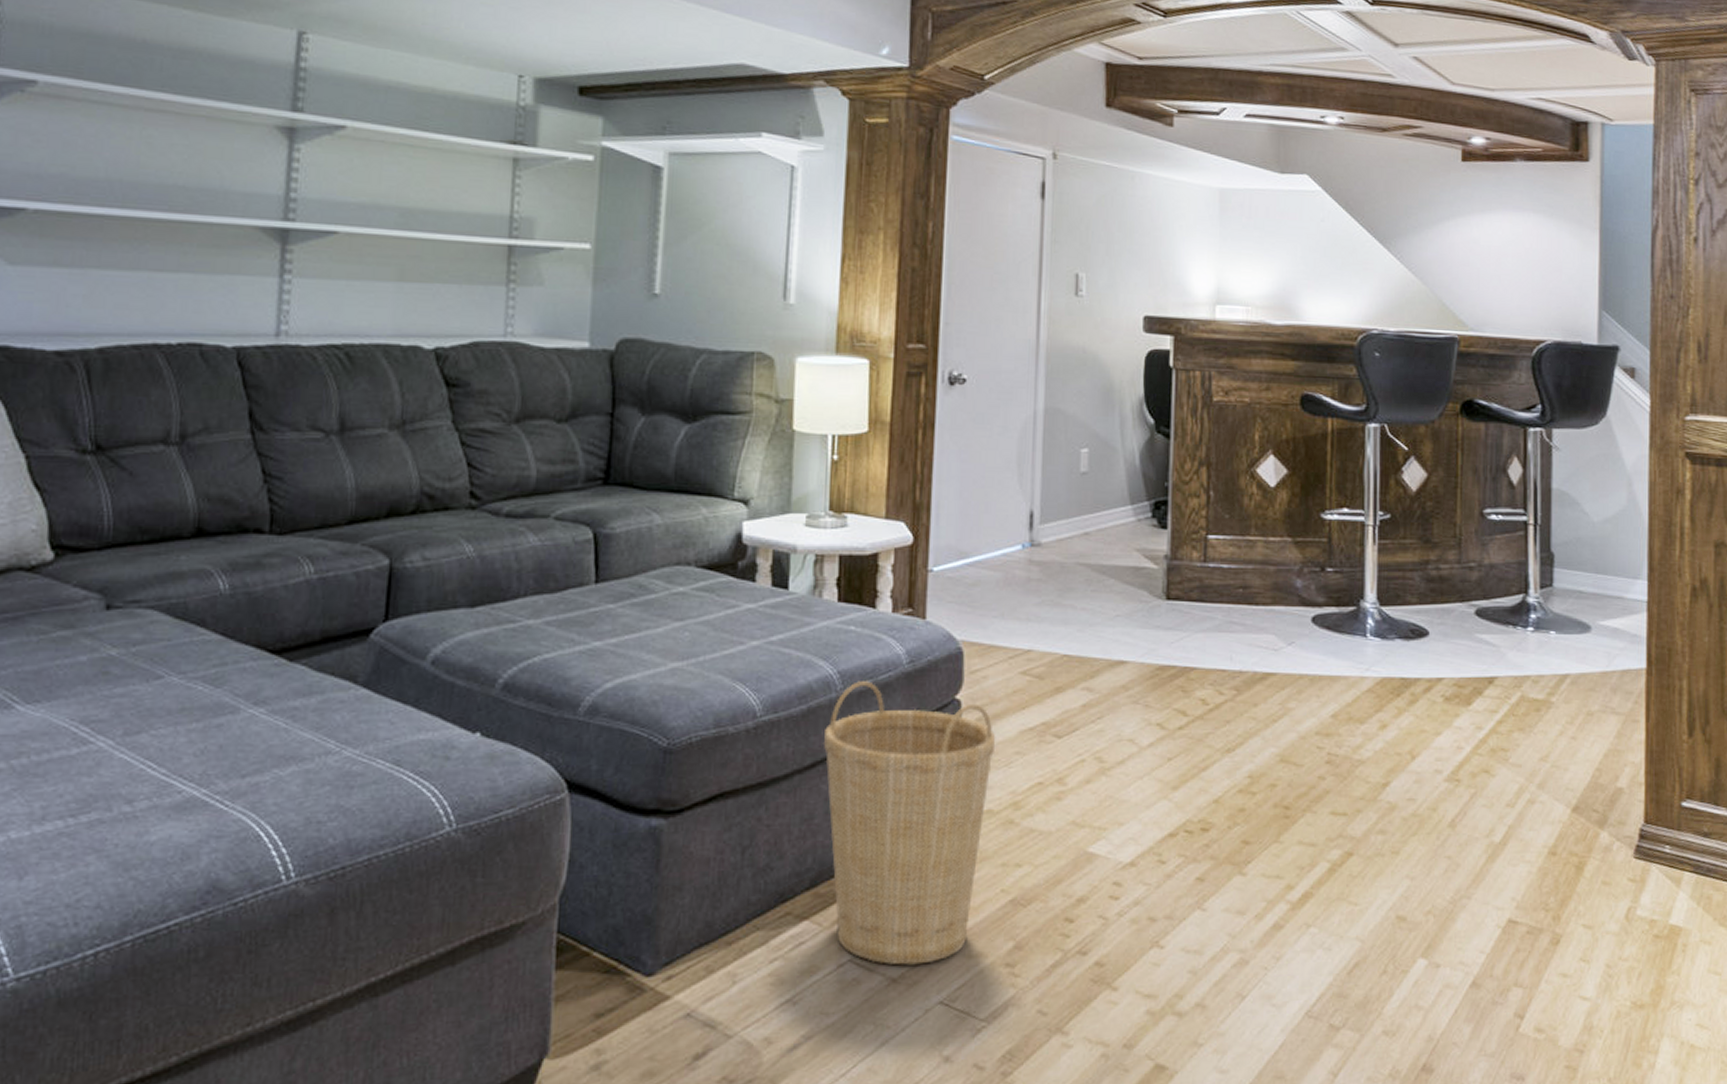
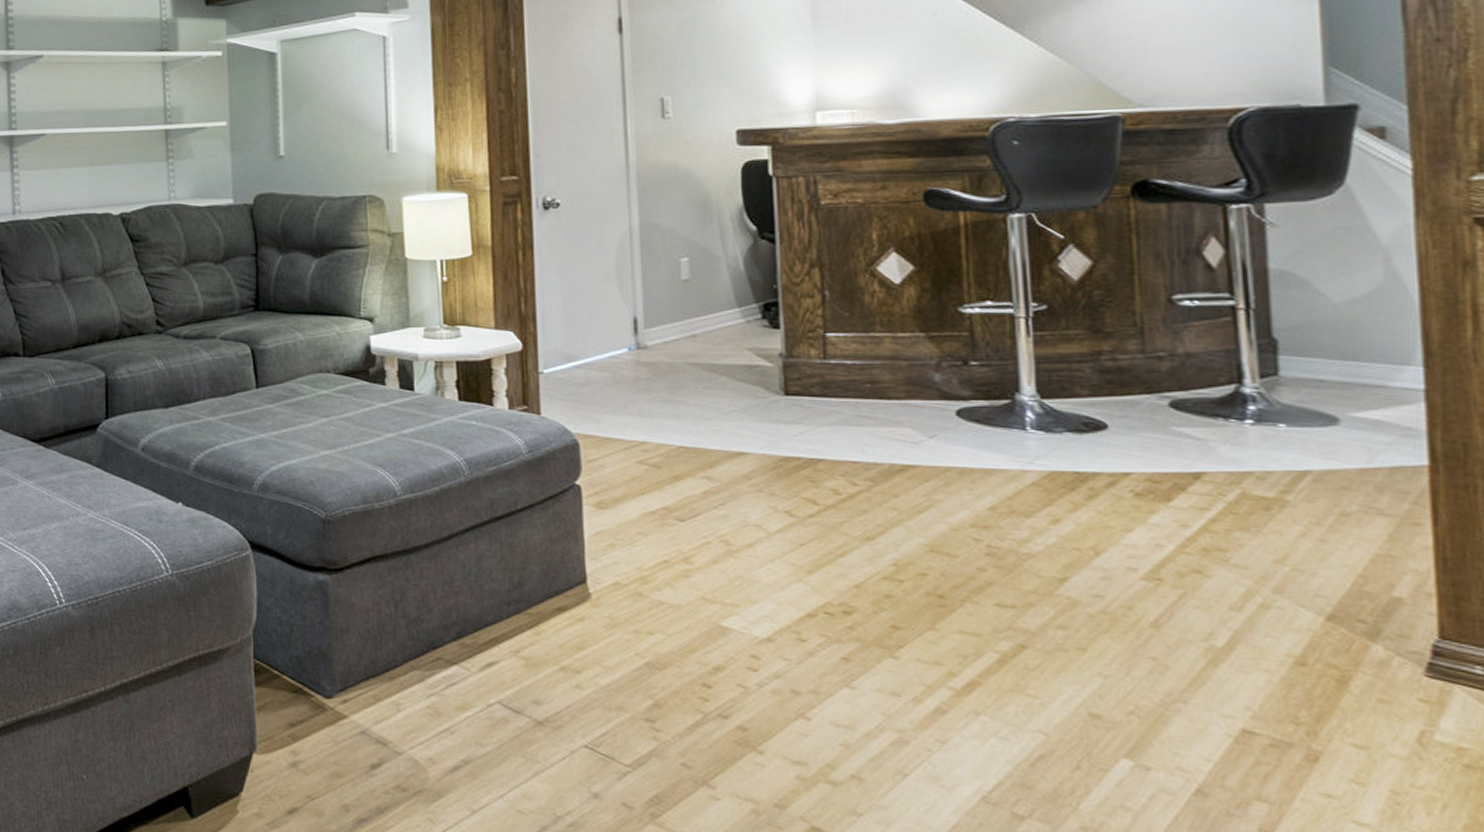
basket: present [823,679,996,966] -> none [456,466,618,712]

